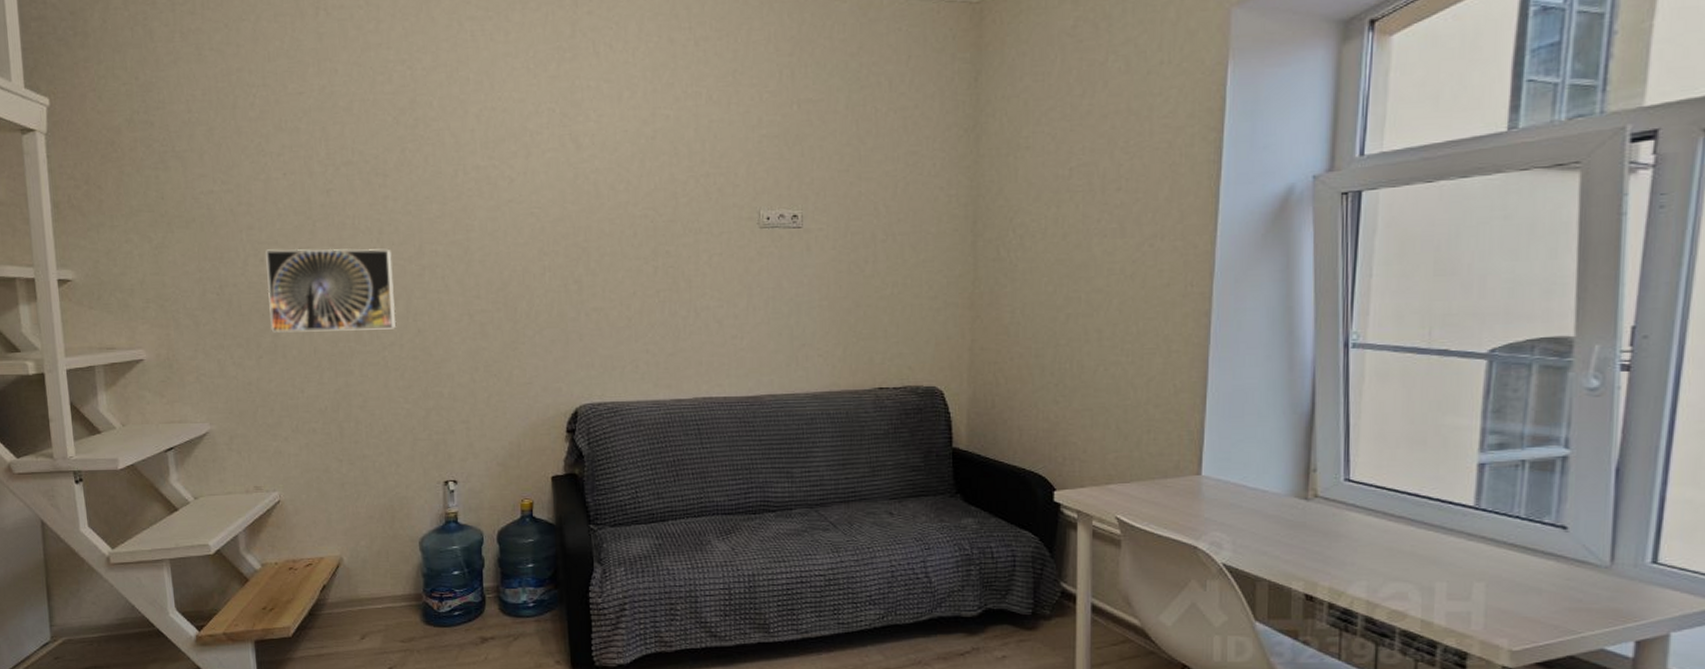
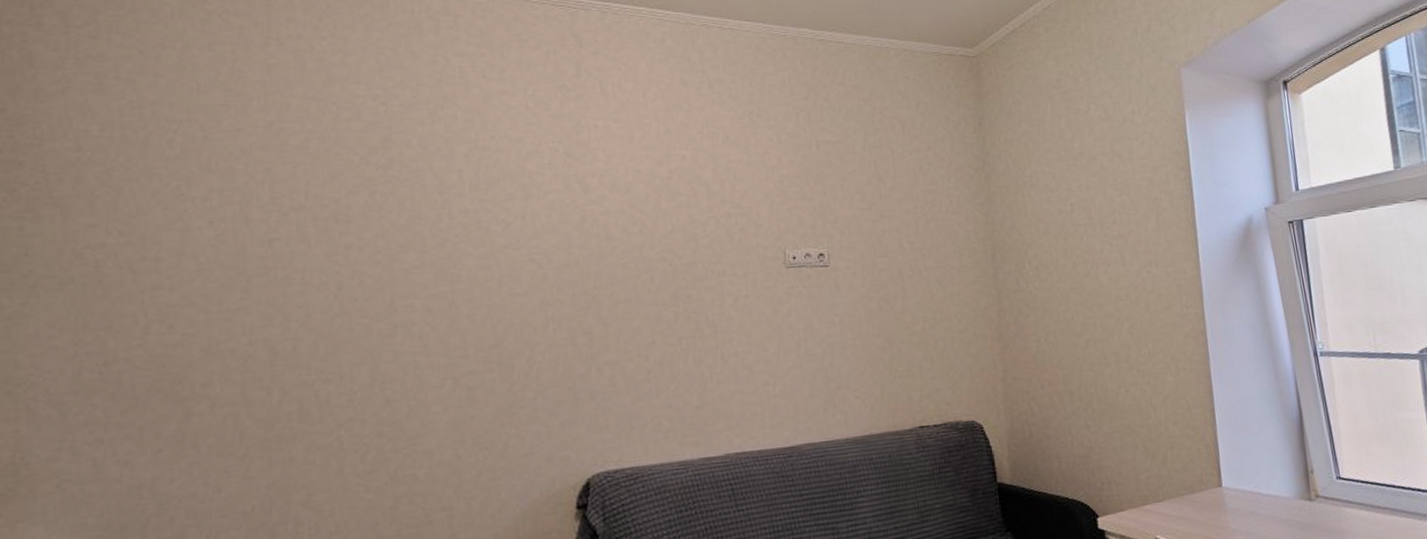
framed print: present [266,248,397,333] -> none [175,306,358,418]

